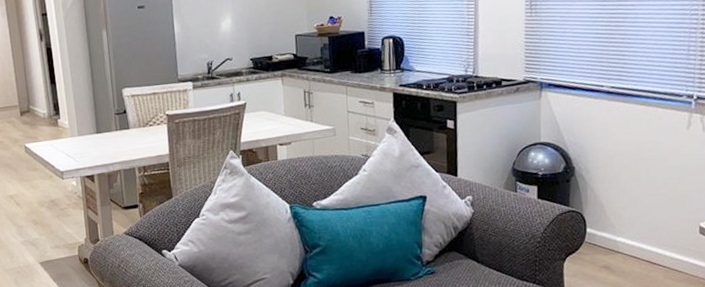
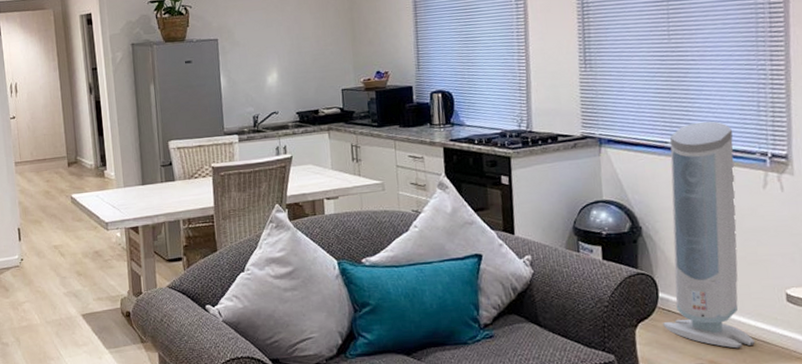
air purifier: none [589,65,669,278] -> present [663,121,755,349]

